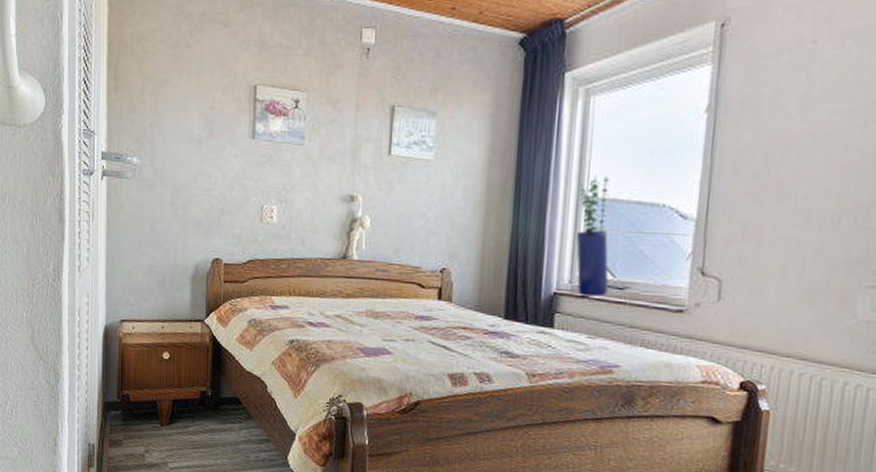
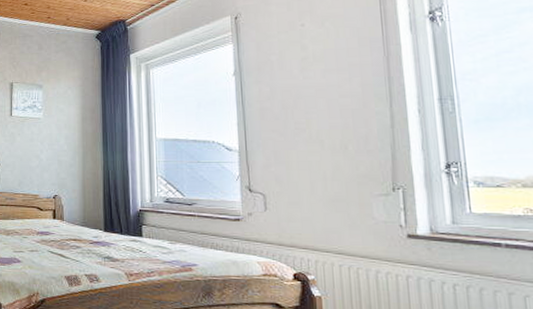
vase: present [576,174,610,297] -> none [150,122,181,211]

